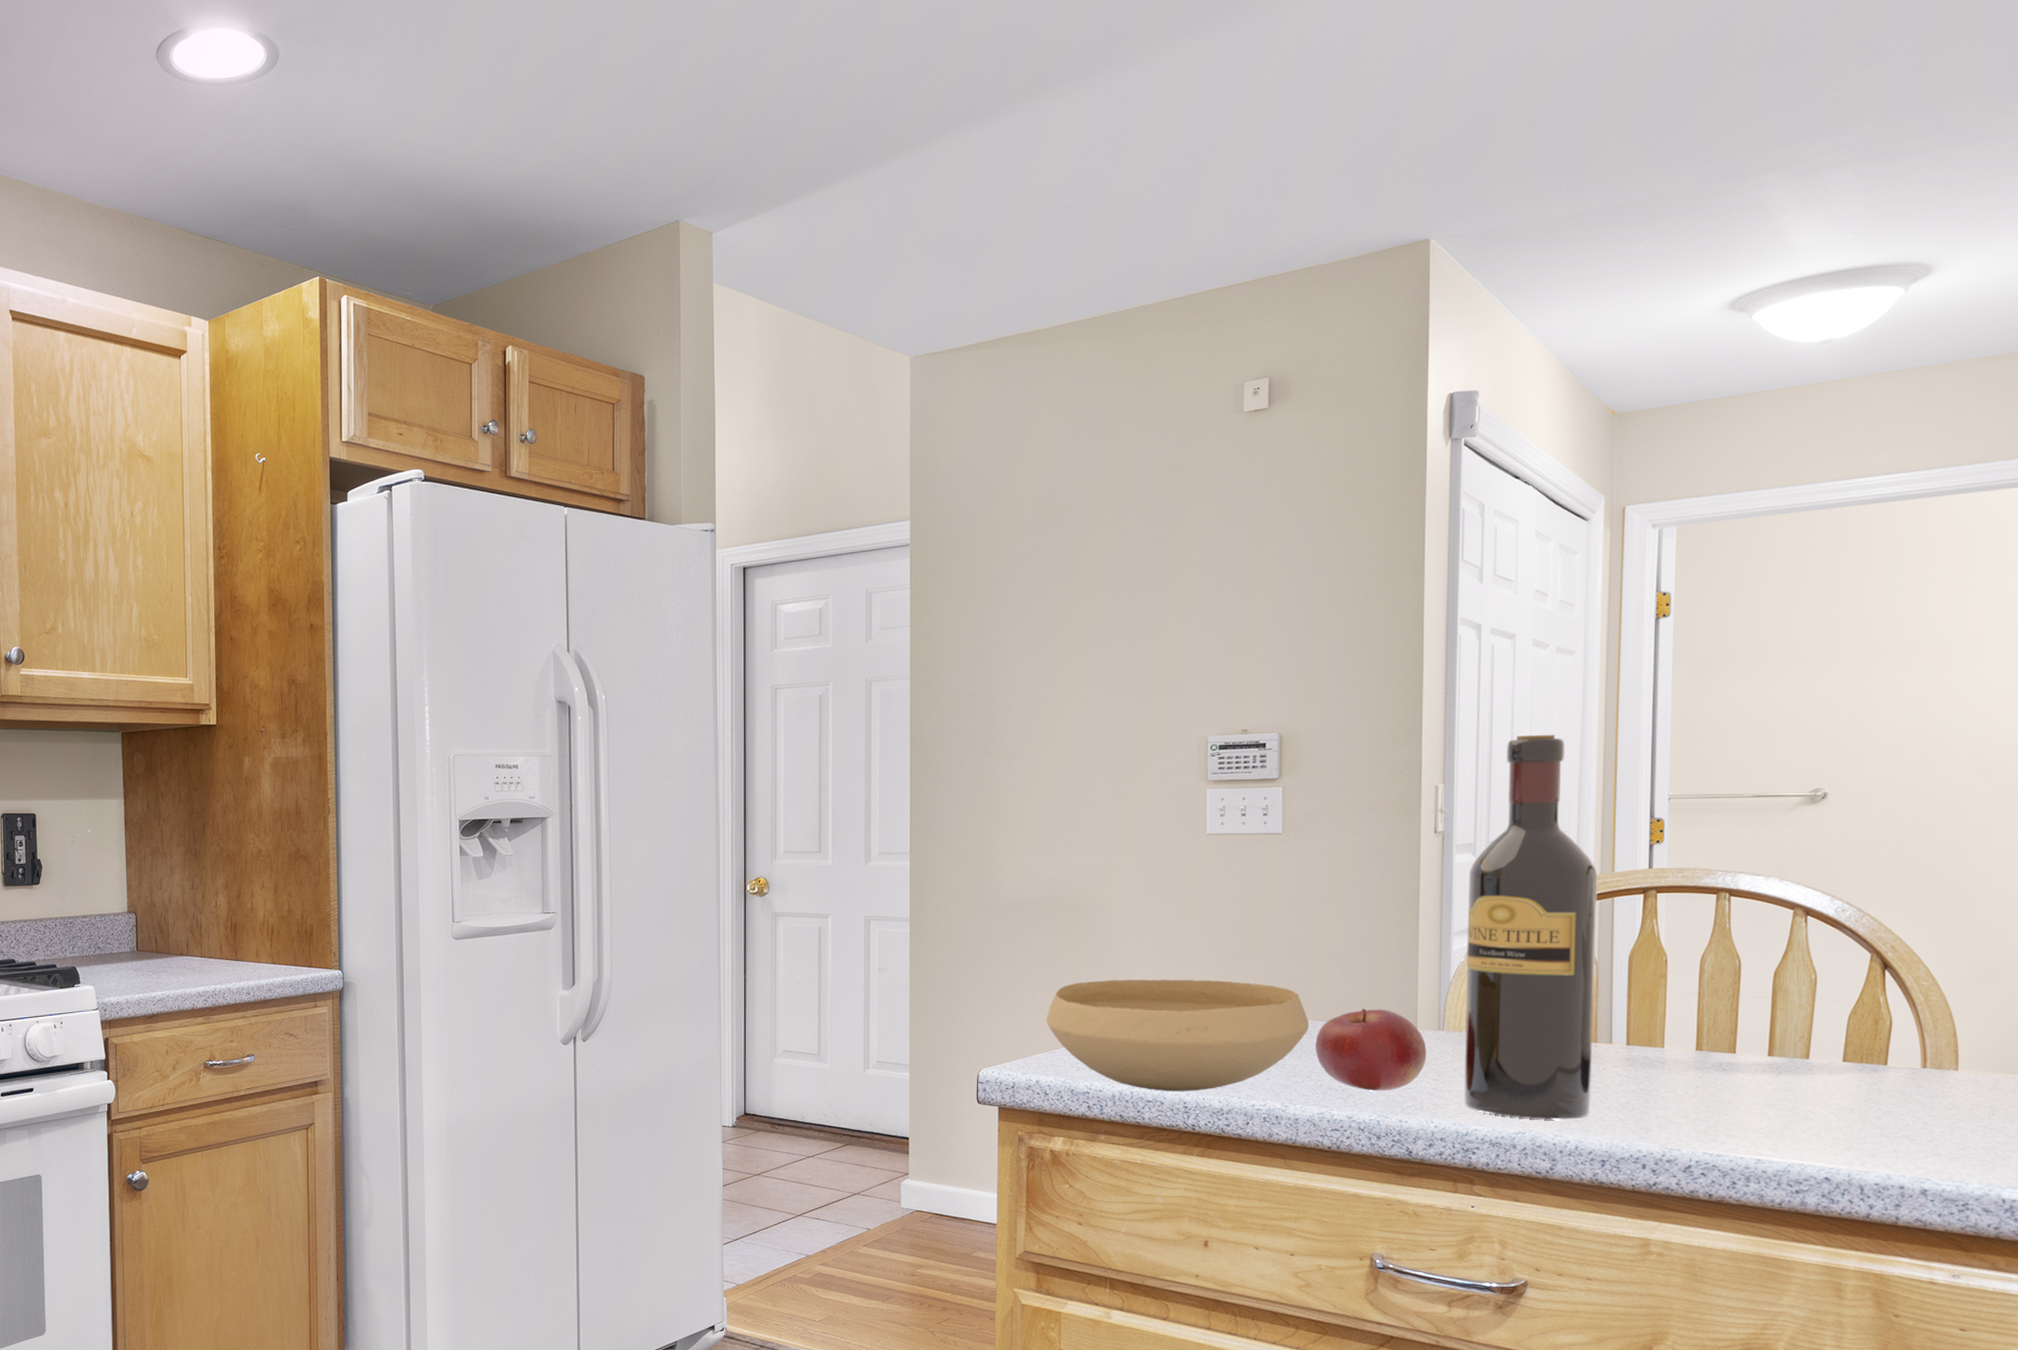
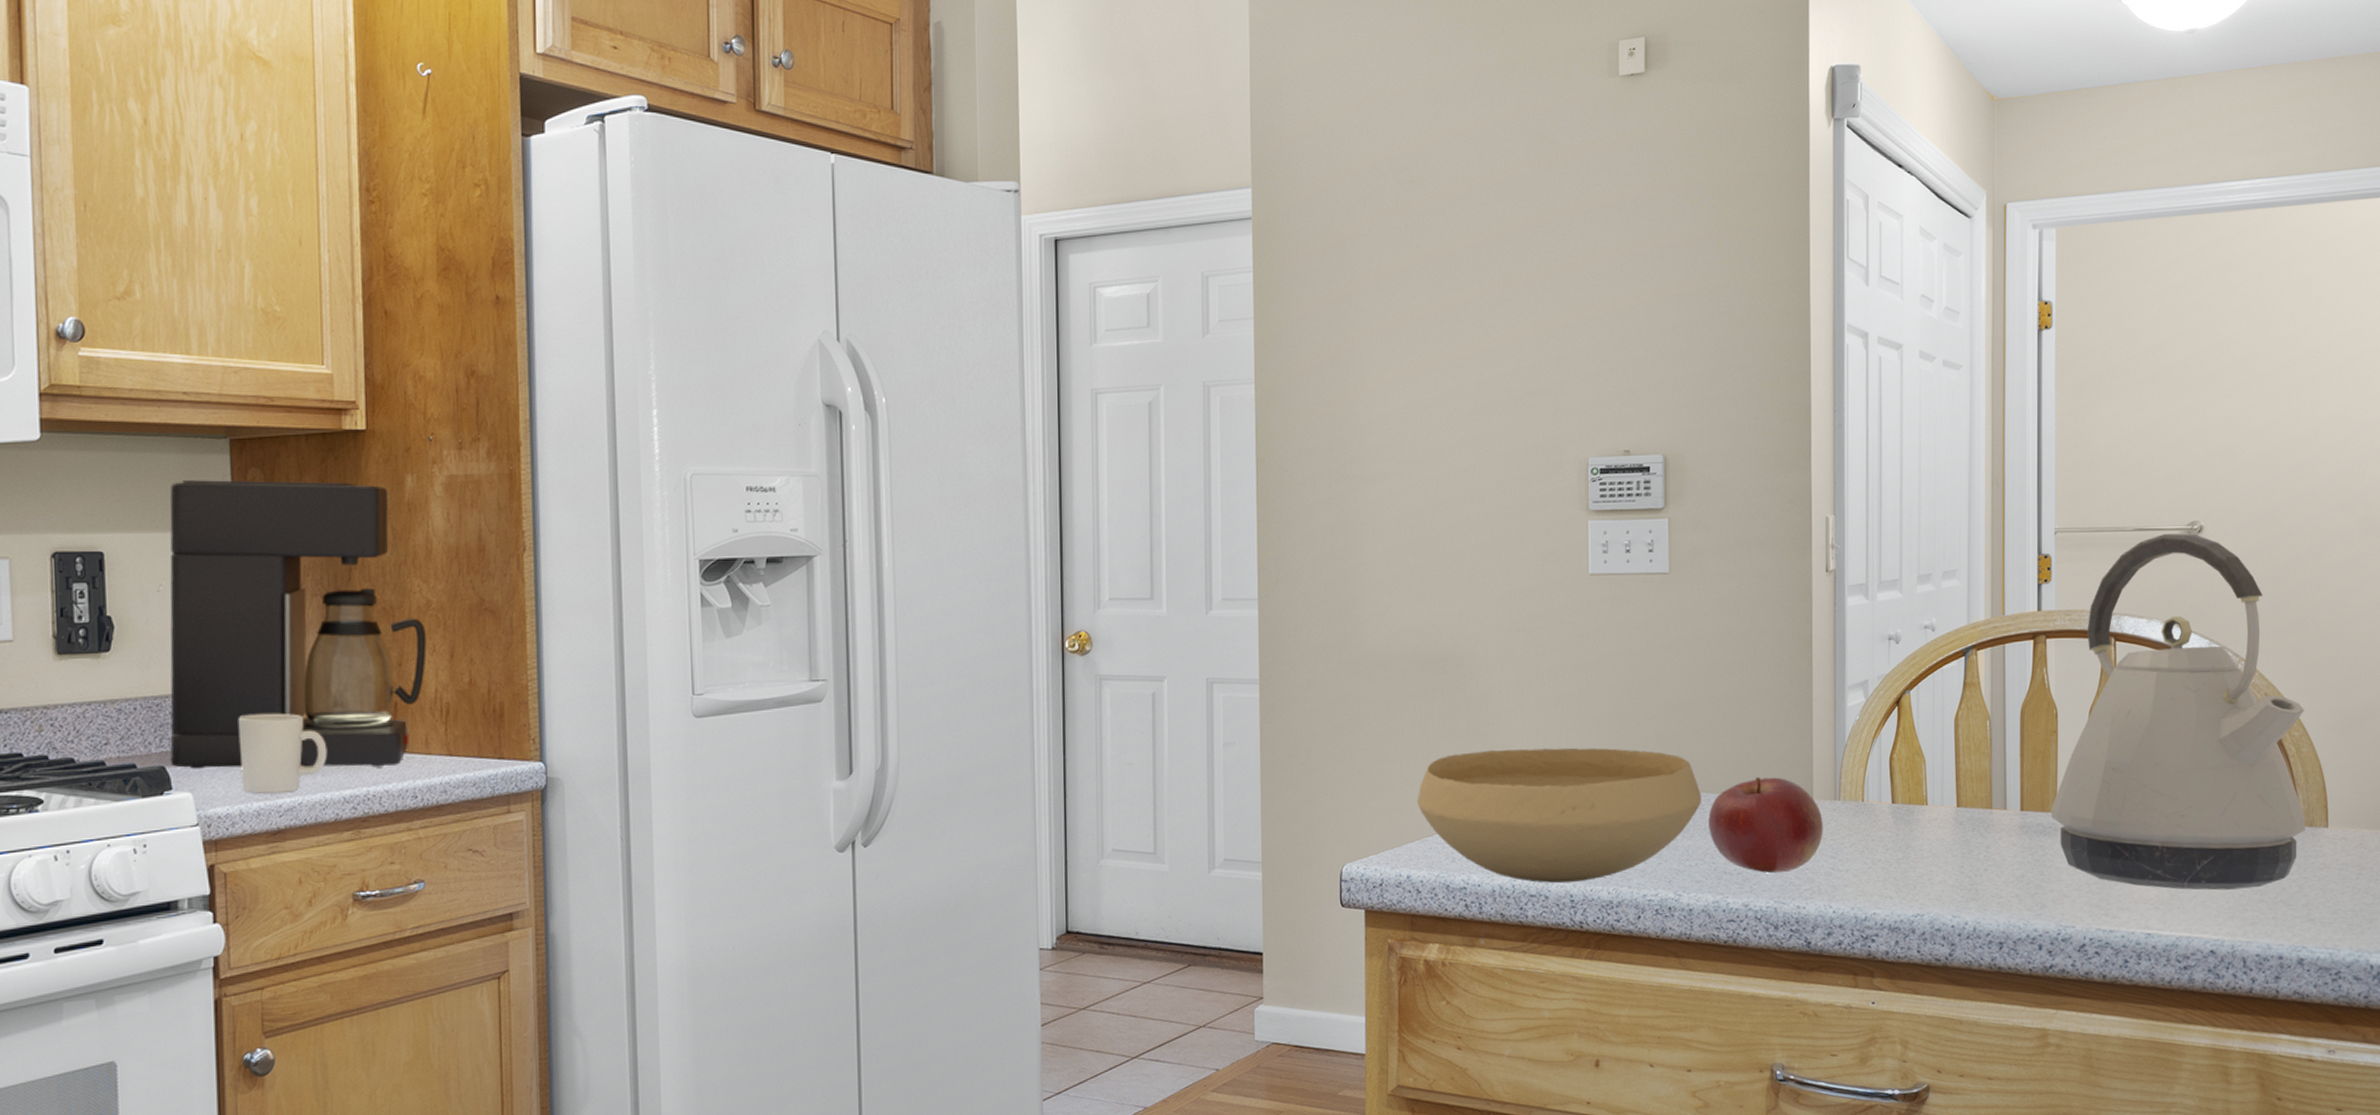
coffee maker: none [79,762,258,971] -> present [170,480,427,769]
mug: none [125,930,187,989] -> present [238,713,328,795]
wine bottle: present [1464,734,1598,1120] -> none [1861,459,1989,899]
kettle: none [1658,799,1934,1124] -> present [2051,533,2306,891]

